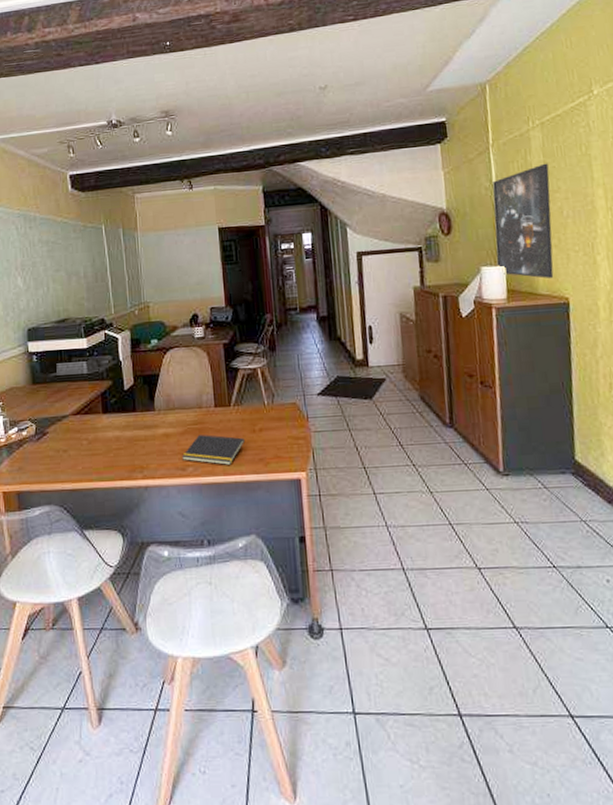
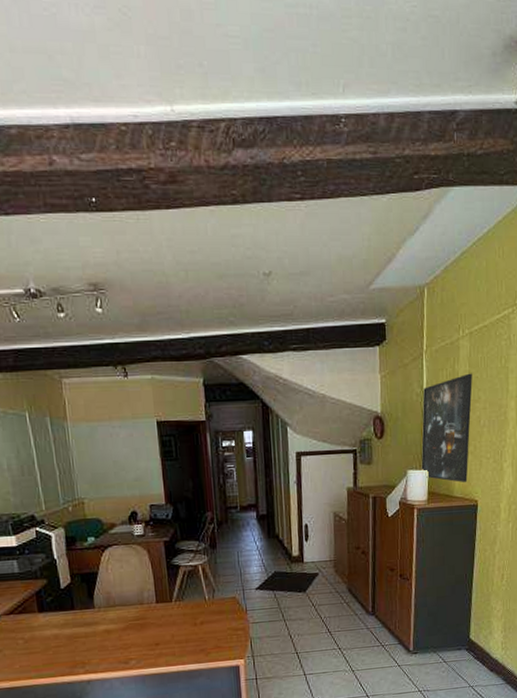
notepad: present [182,435,245,465] -> none [124,629,186,657]

